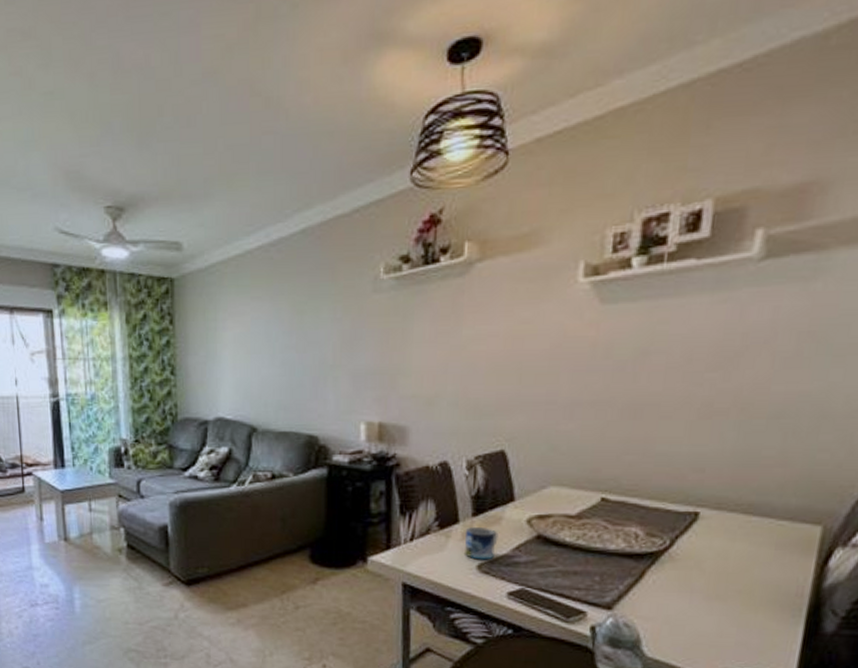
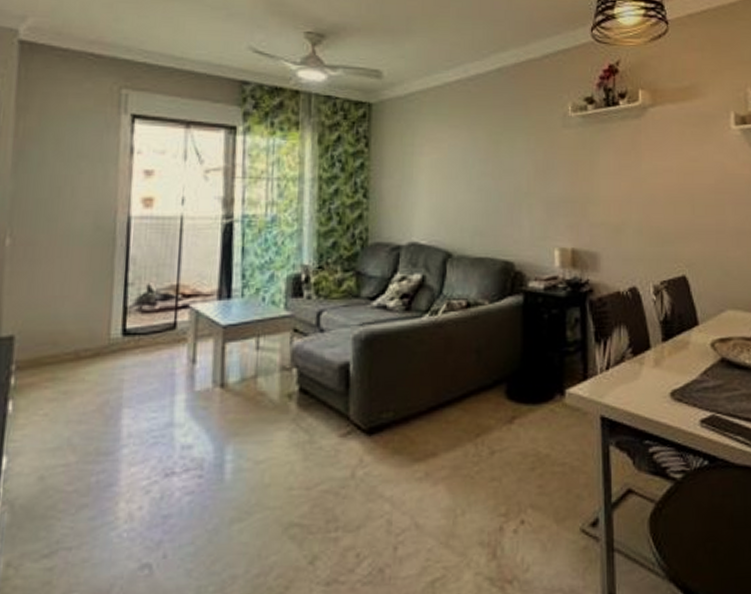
mug: present [465,527,499,560] -> none [658,353,687,387]

